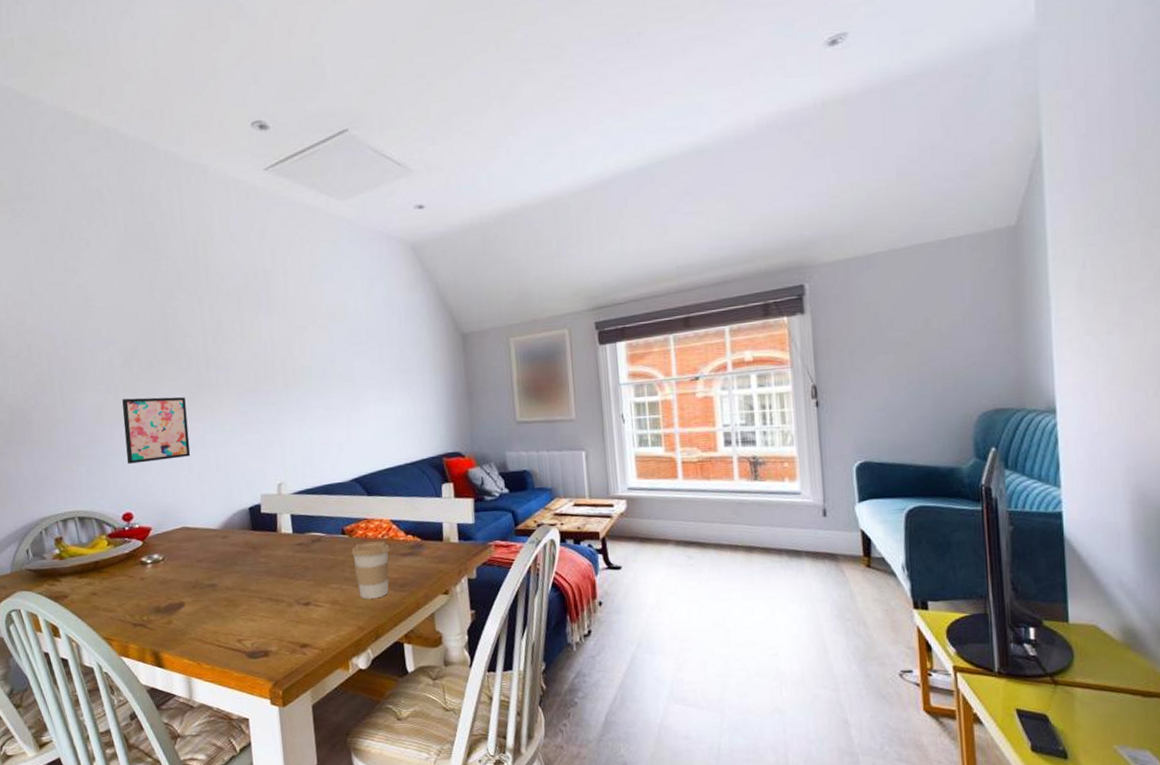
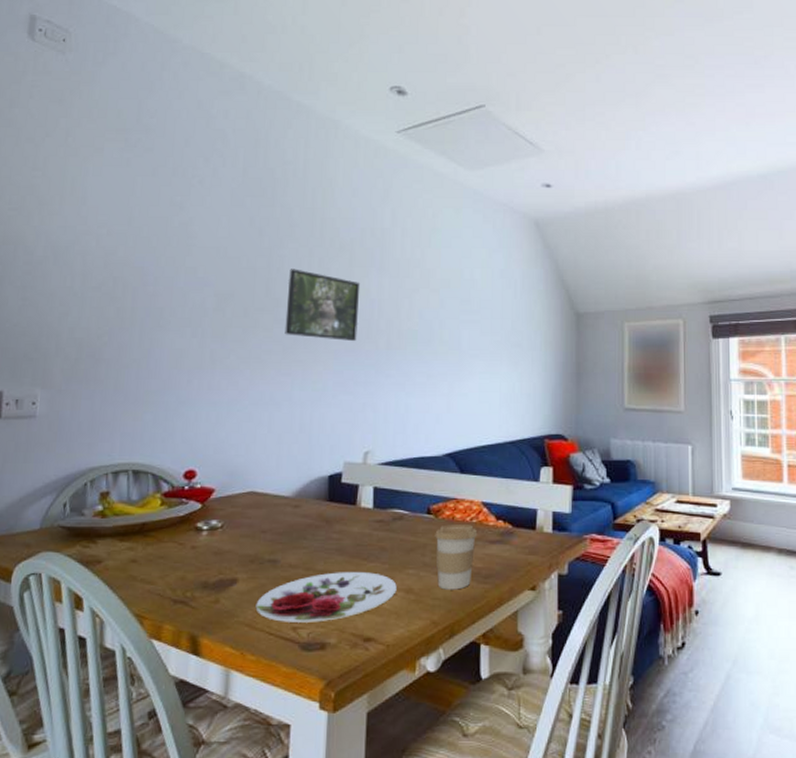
wall art: present [122,397,191,464] -> none [200,345,278,416]
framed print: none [184,319,256,383] -> present [285,269,361,342]
plate: none [203,589,324,636] -> present [255,572,397,622]

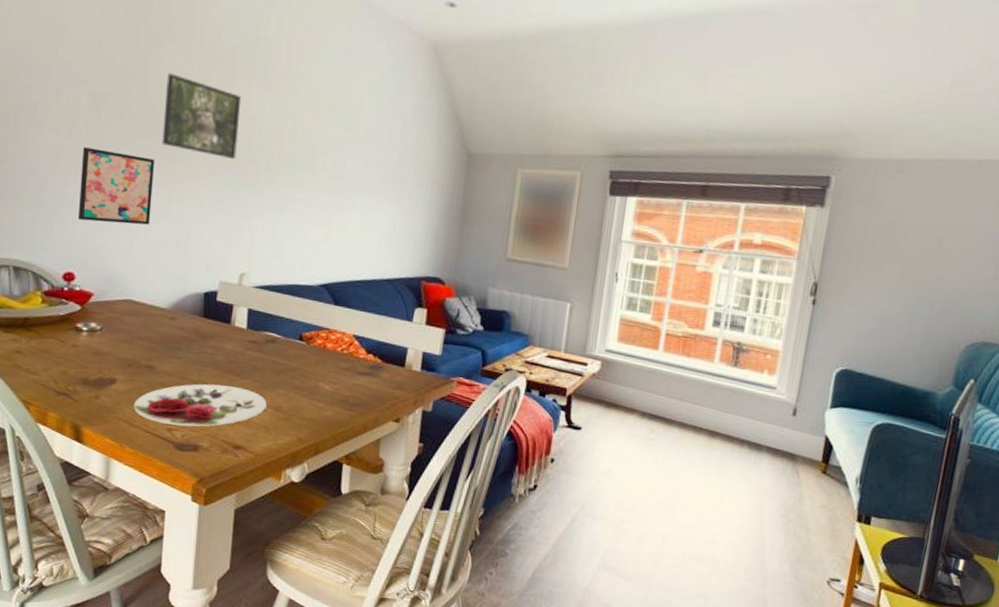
wall art: none [200,345,278,416] -> present [77,147,155,225]
coffee cup: present [435,524,478,590] -> none [305,352,348,414]

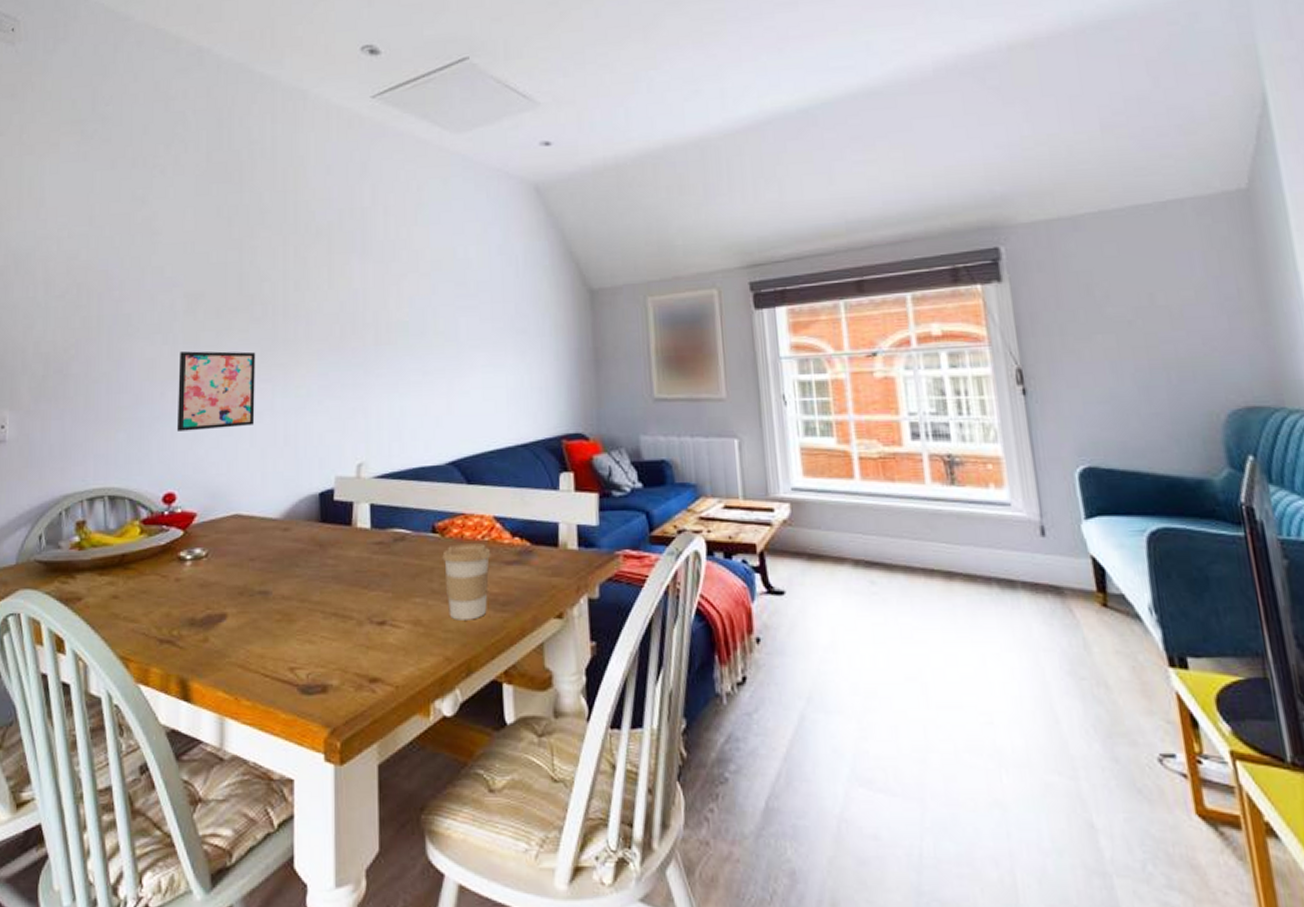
plate: present [133,384,267,427] -> none [248,602,403,662]
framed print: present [162,73,242,160] -> none [262,260,342,339]
coffee cup: none [305,352,348,414] -> present [442,543,491,620]

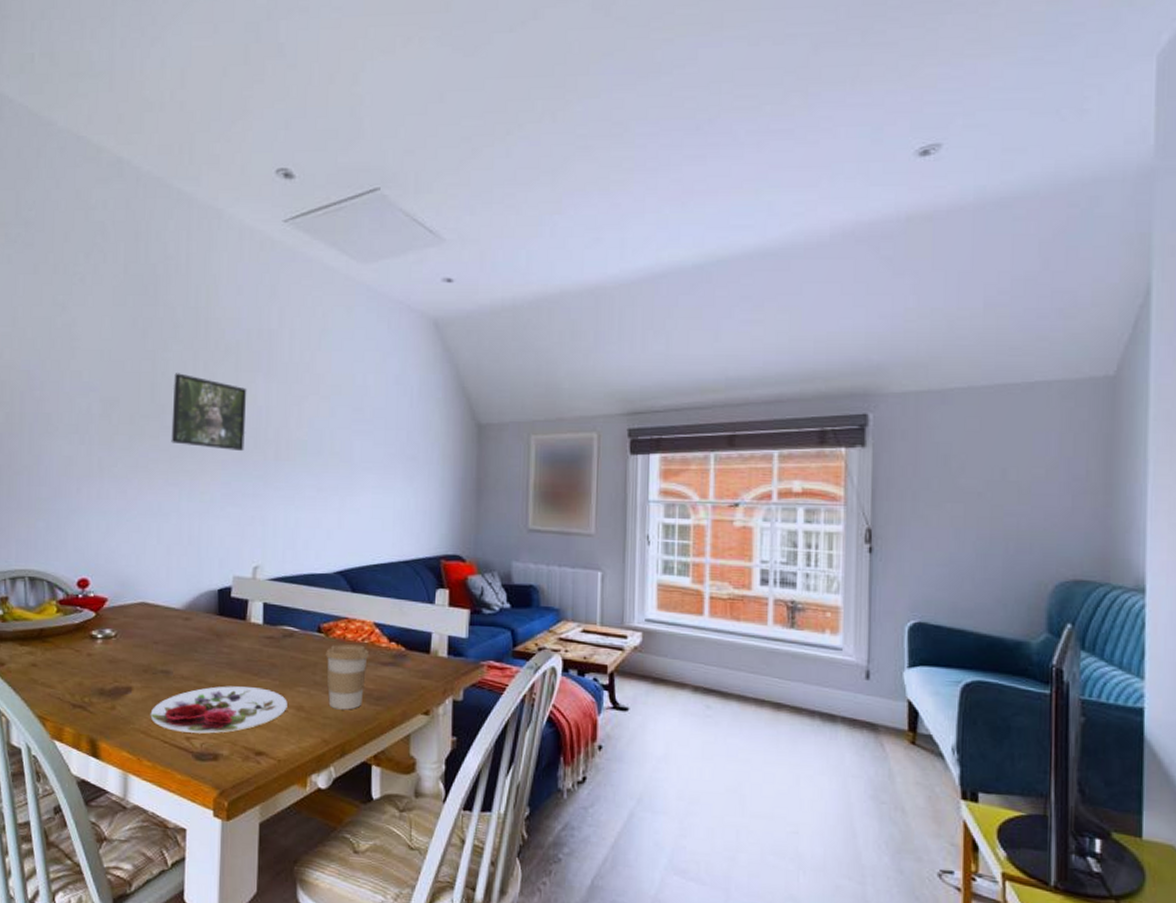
wall art: present [176,351,256,431] -> none [91,452,165,525]
plate: none [248,602,403,662] -> present [150,686,288,734]
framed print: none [262,260,342,339] -> present [171,373,247,452]

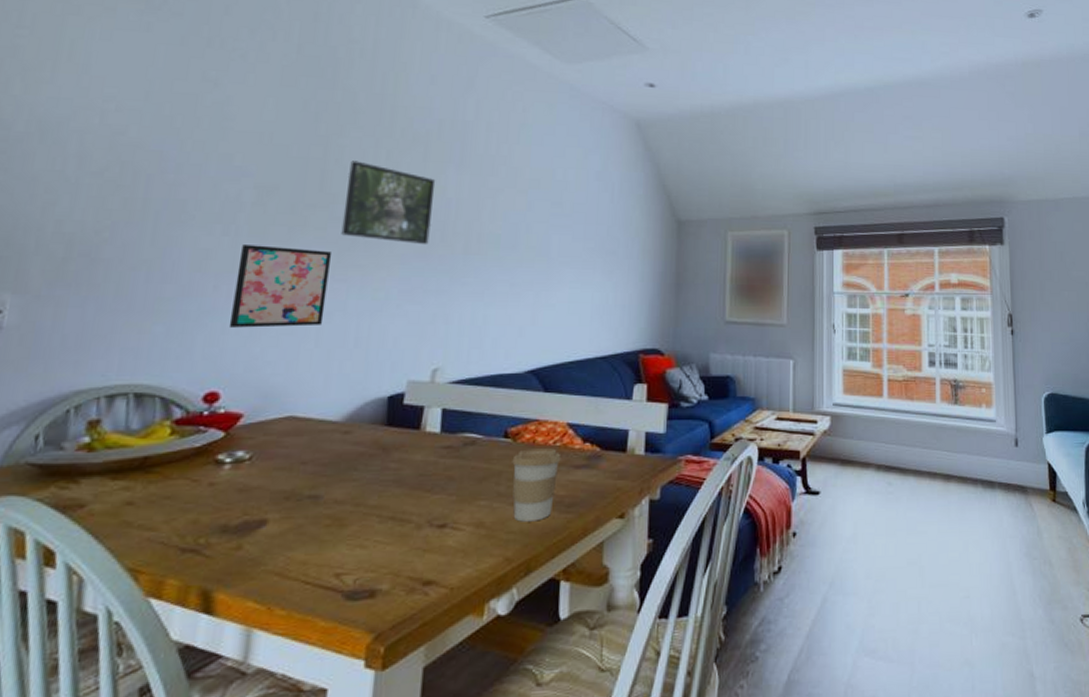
wall art: none [91,452,165,525] -> present [228,245,332,328]
plate: present [150,686,288,734] -> none [289,505,465,568]

